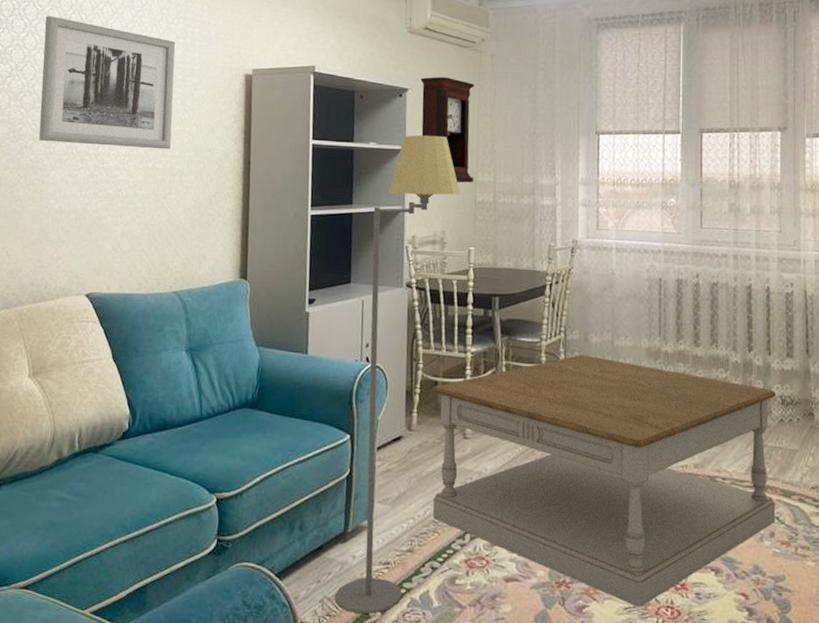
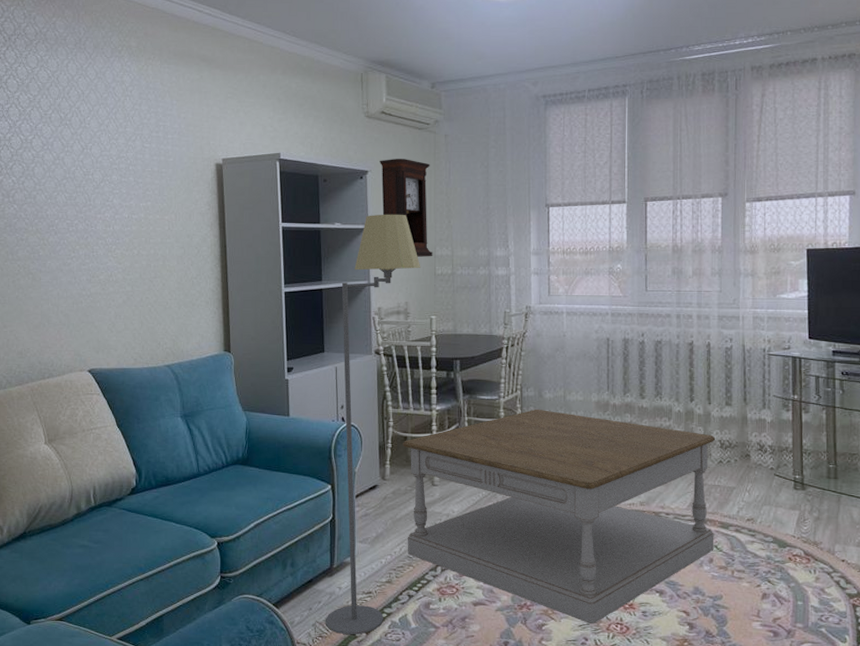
wall art: present [39,16,176,150] -> none [28,116,153,237]

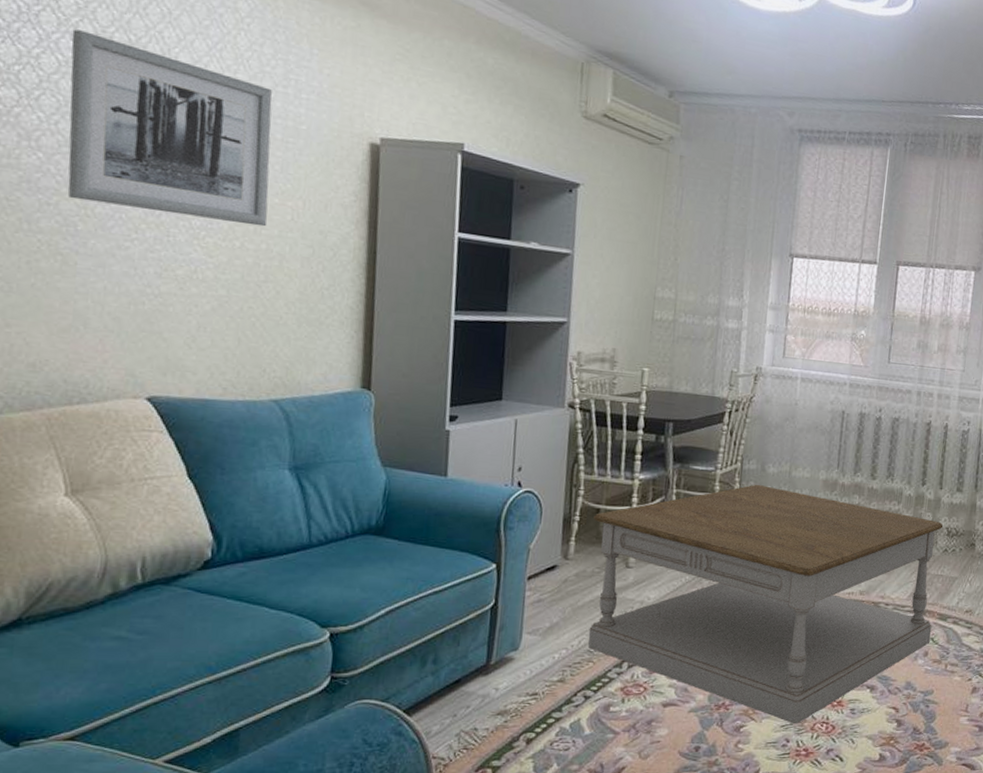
wall art: none [28,116,153,237] -> present [67,29,272,227]
floor lamp: present [326,214,421,635] -> none [474,238,636,746]
pendulum clock: present [380,159,433,257] -> none [593,173,659,298]

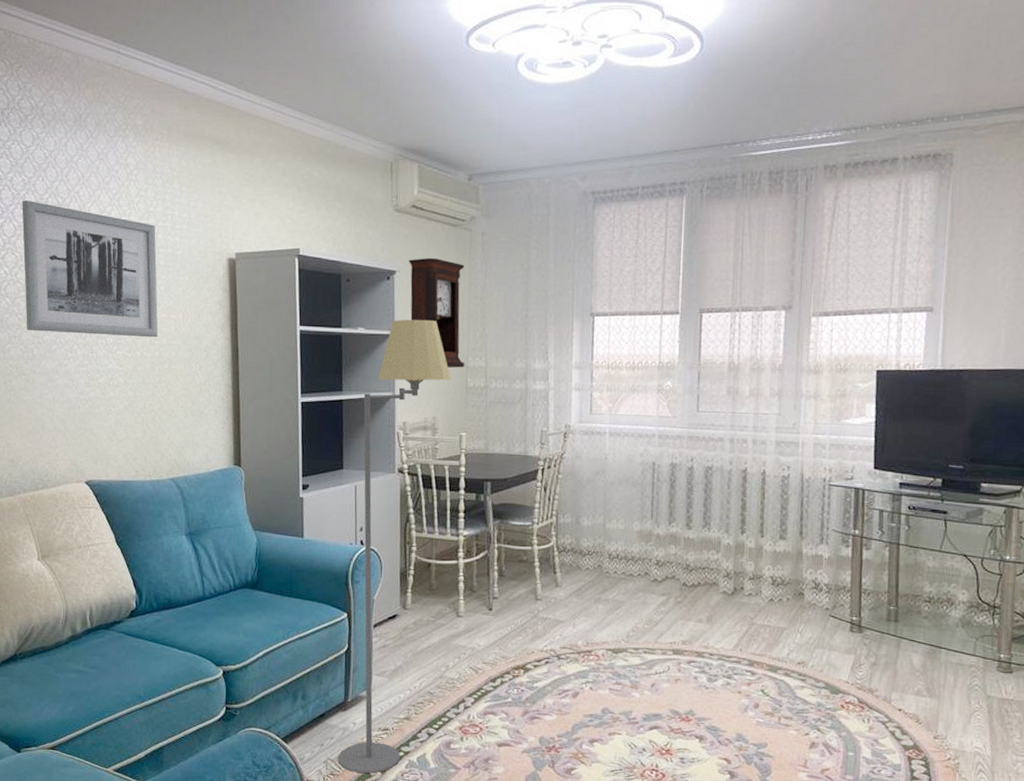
floor lamp: none [474,238,636,746] -> present [338,319,451,774]
coffee table: present [588,484,944,724] -> none [426,537,767,770]
pendulum clock: none [593,173,659,298] -> present [409,258,465,368]

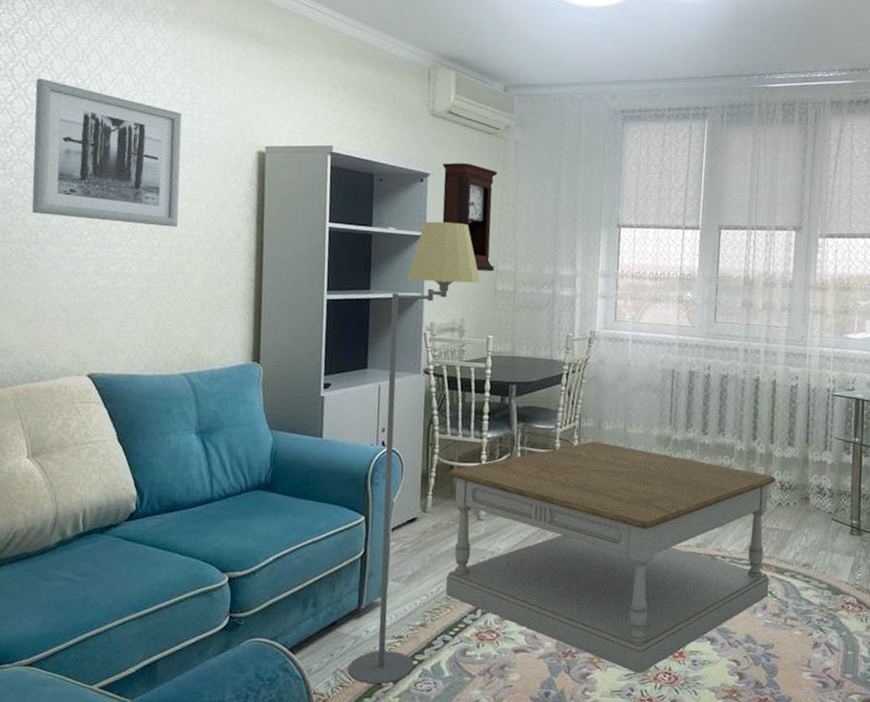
coffee table: none [426,537,767,770] -> present [446,441,776,674]

